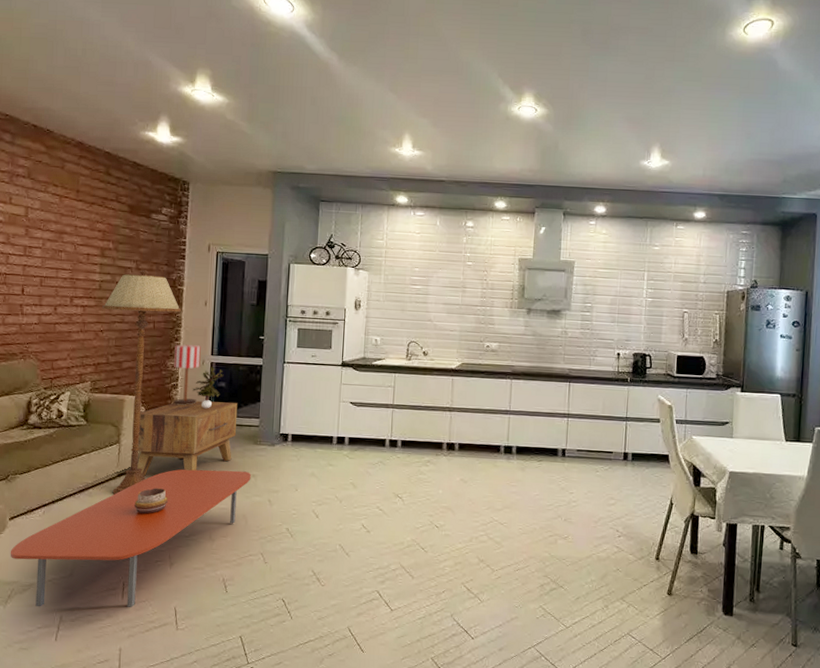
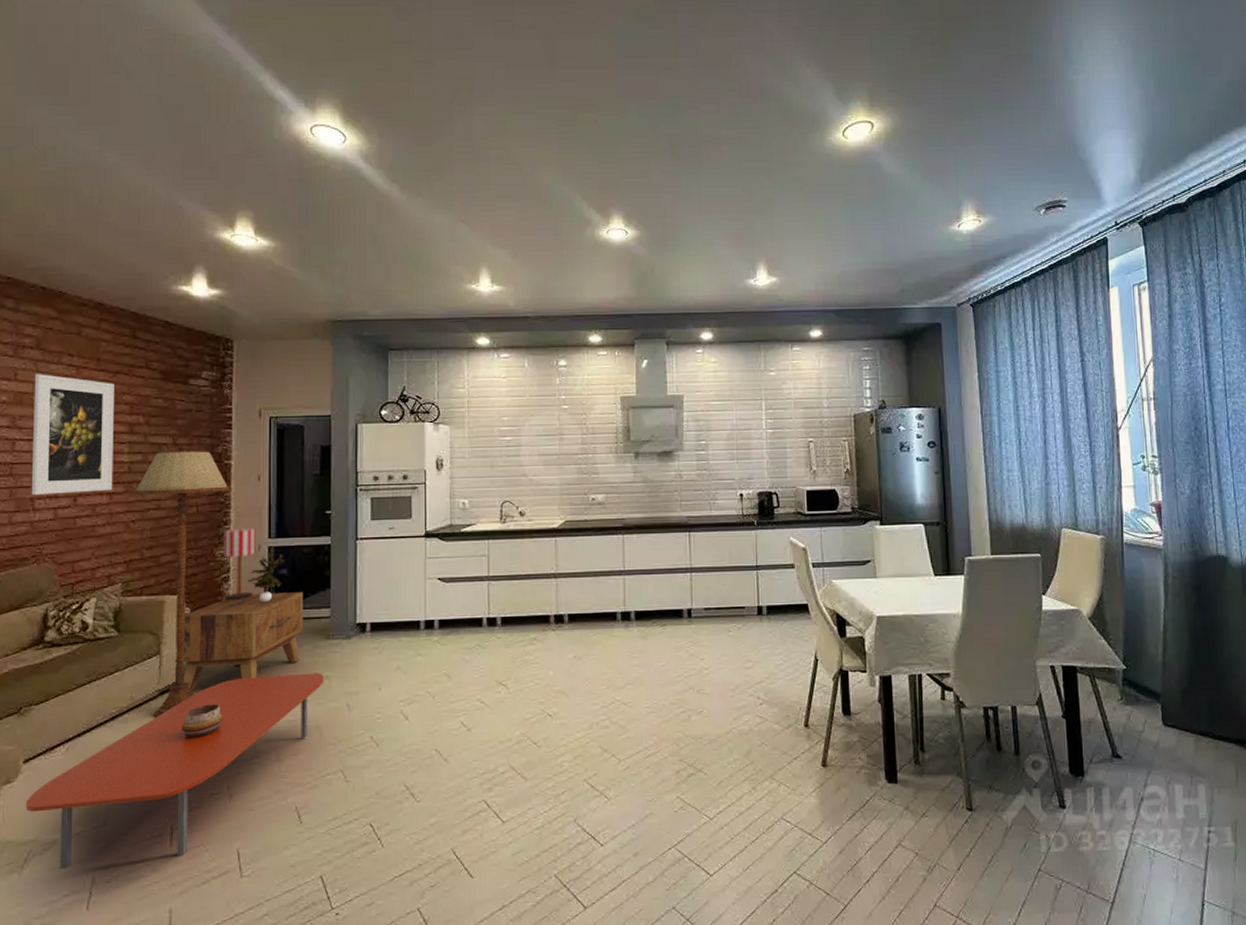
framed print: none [20,200,90,304] -> present [31,374,114,496]

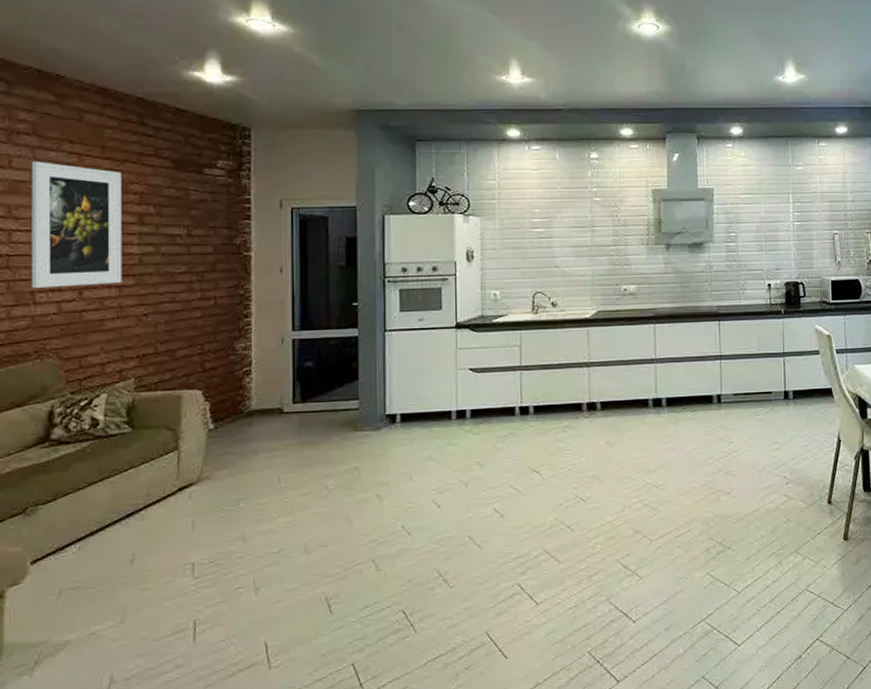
coffee table: present [25,673,324,869] -> none [34,464,353,670]
floor lamp: present [133,445,229,718] -> none [145,236,249,514]
side table: present [182,591,304,692] -> none [202,383,331,487]
decorative bowl: present [182,704,224,737] -> none [203,498,248,533]
table lamp: present [224,528,256,602] -> none [244,321,279,396]
potted plant: present [246,552,285,603] -> none [269,344,310,396]

